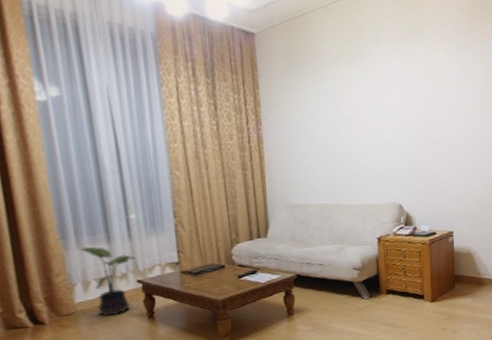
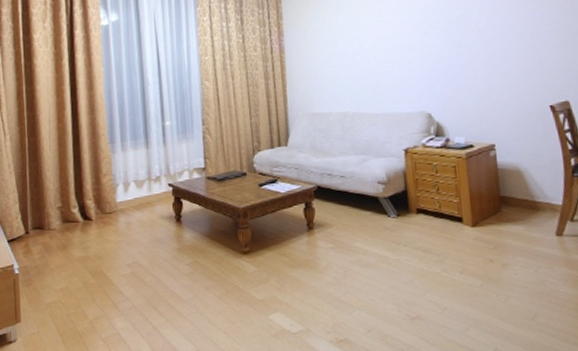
potted plant: present [80,246,136,316] -> none [124,150,168,216]

